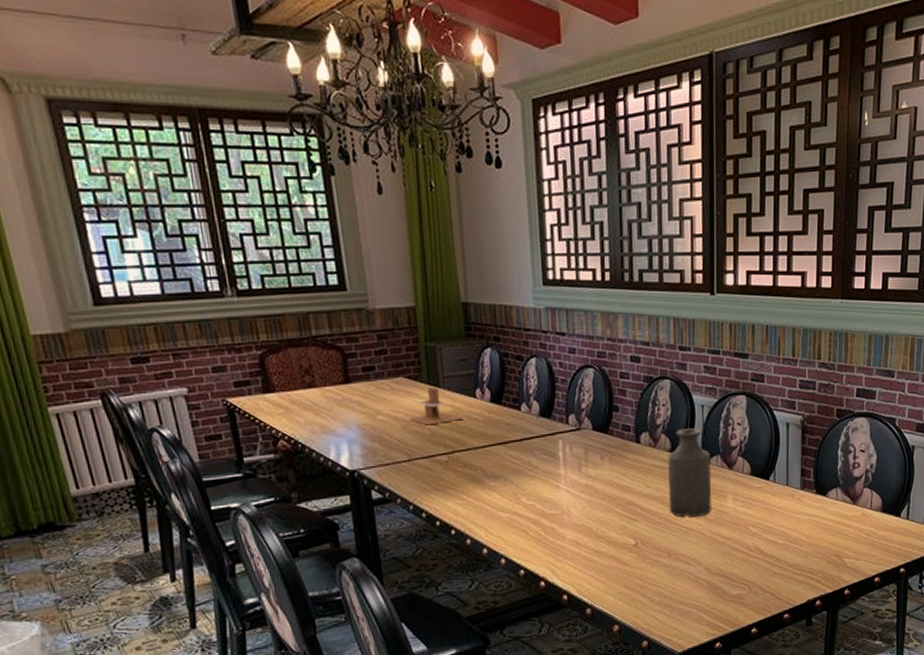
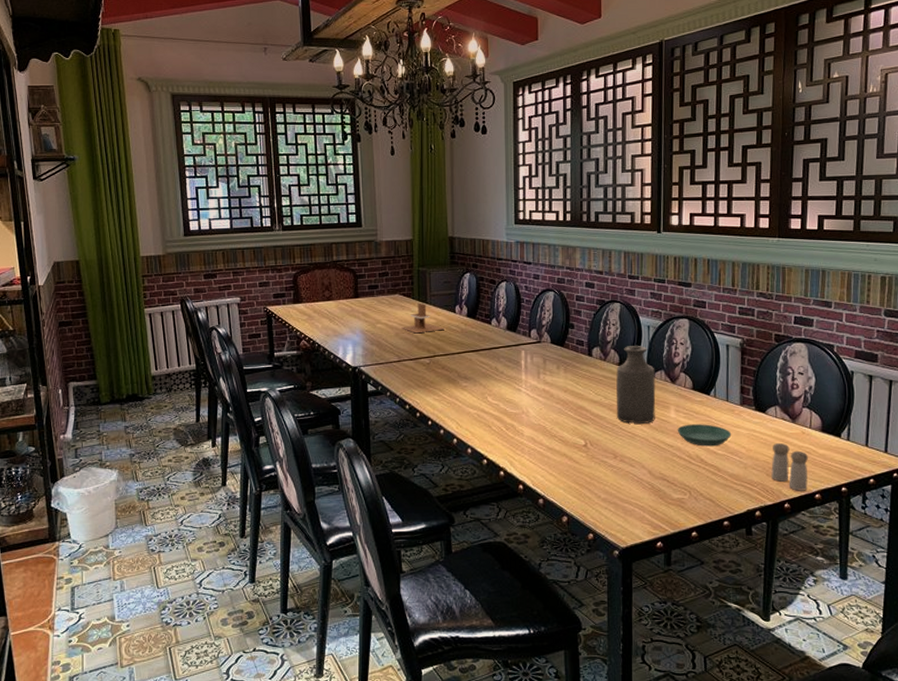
saucer: none [735,512,792,537] -> present [677,424,732,447]
salt and pepper shaker: none [832,526,868,576] -> present [771,442,808,491]

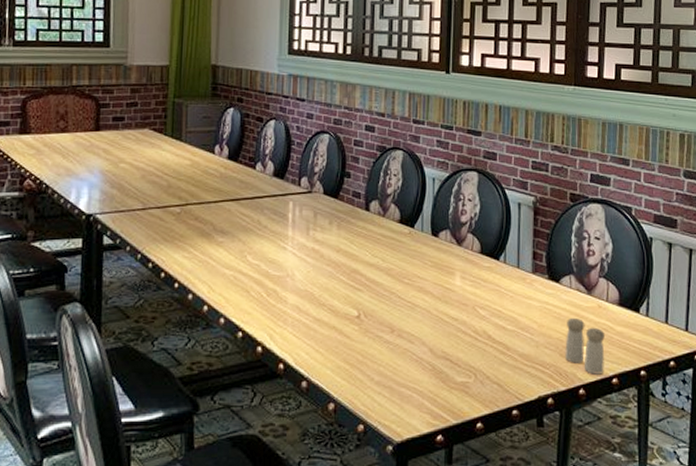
napkin holder: present [401,302,446,334] -> none [149,139,202,177]
bottle: present [616,346,656,424] -> none [395,200,440,292]
saucer: present [677,424,732,447] -> none [462,294,523,321]

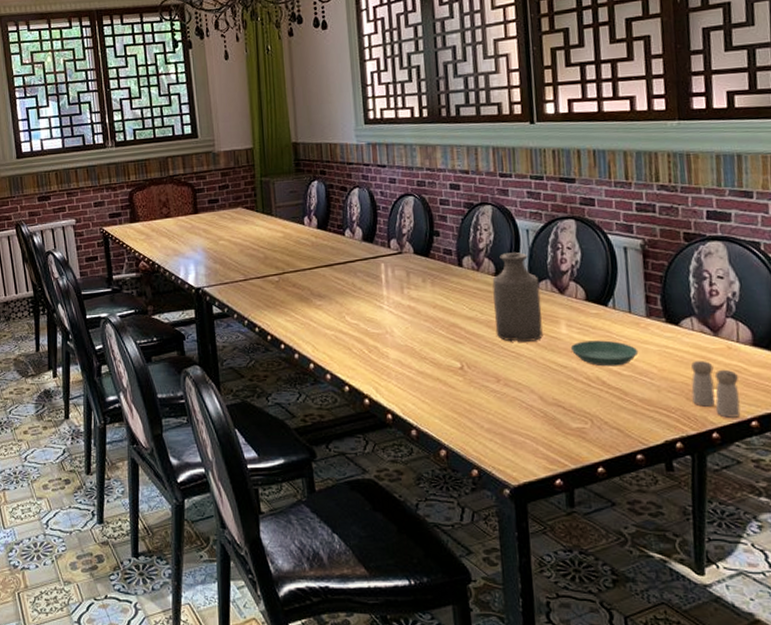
bottle: none [395,200,440,292] -> present [492,252,543,342]
saucer: none [462,294,523,321] -> present [570,340,639,367]

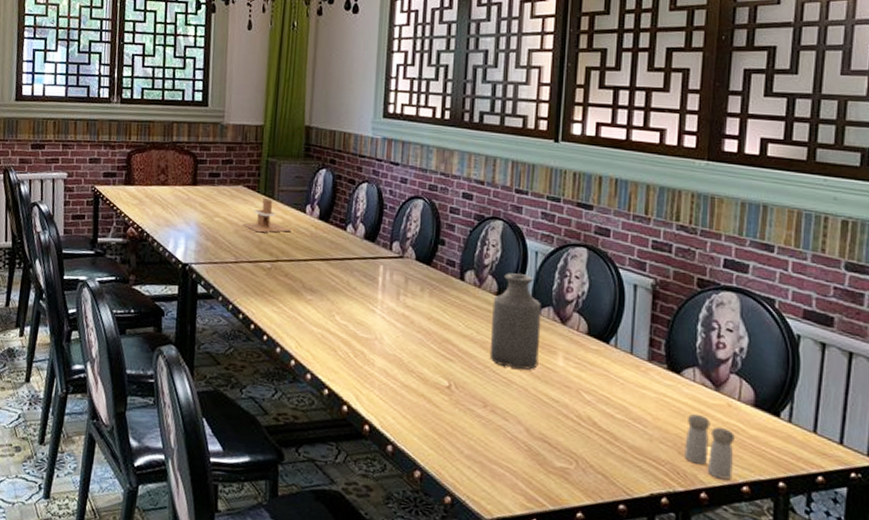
napkin holder: none [246,215,294,249] -> present [242,197,293,233]
saucer: present [570,340,639,367] -> none [565,376,635,409]

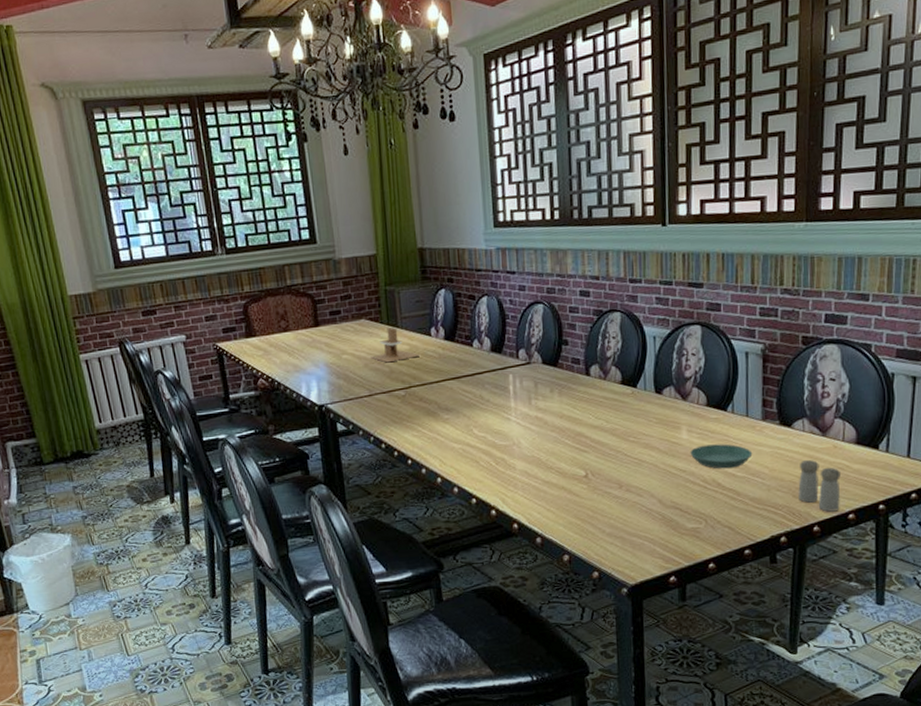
bottle: present [489,273,542,370] -> none [618,360,665,448]
saucer: none [565,376,635,409] -> present [690,444,753,469]

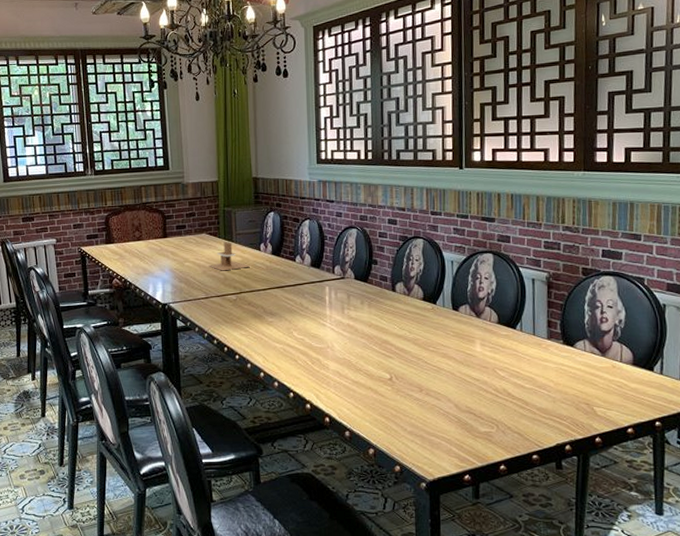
saucer: present [690,444,753,469] -> none [483,358,539,380]
salt and pepper shaker: present [798,459,840,512] -> none [581,376,620,425]

